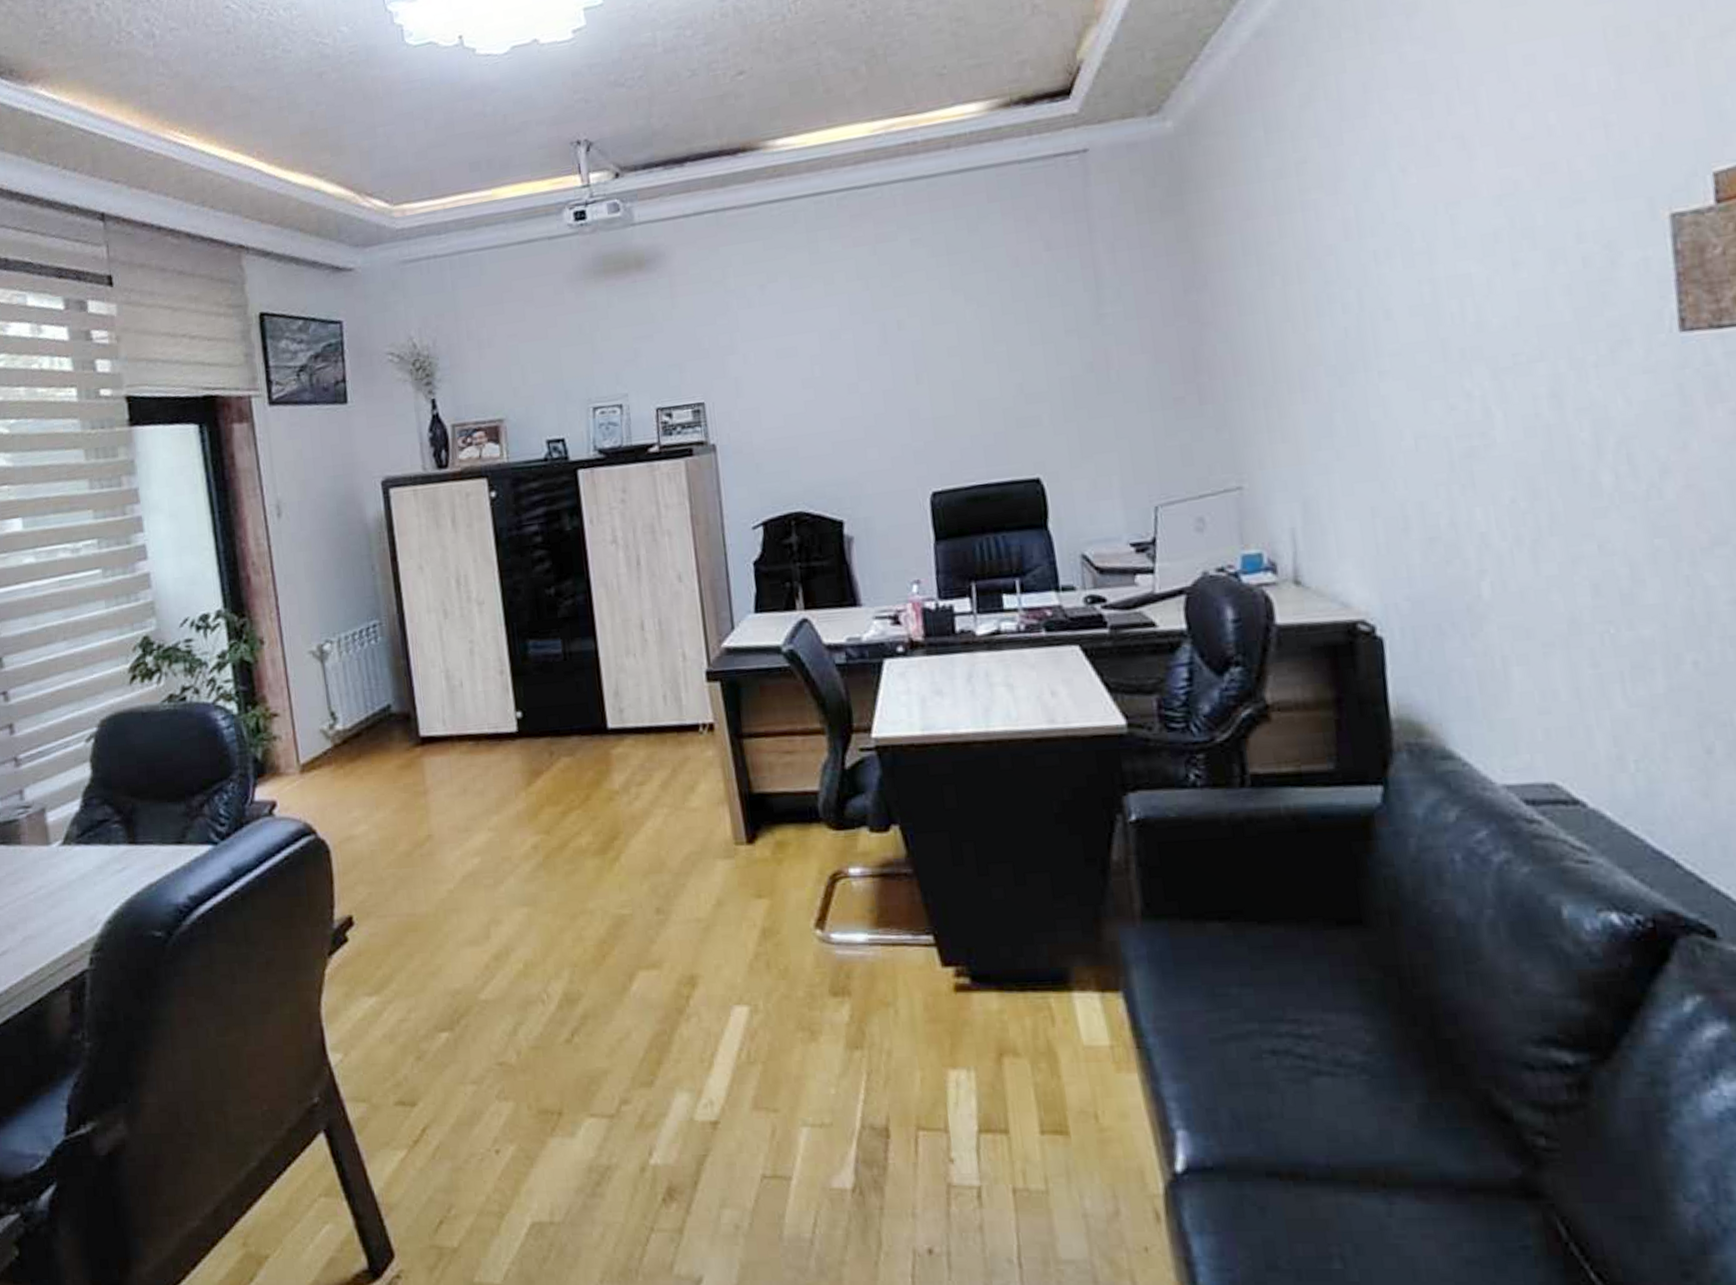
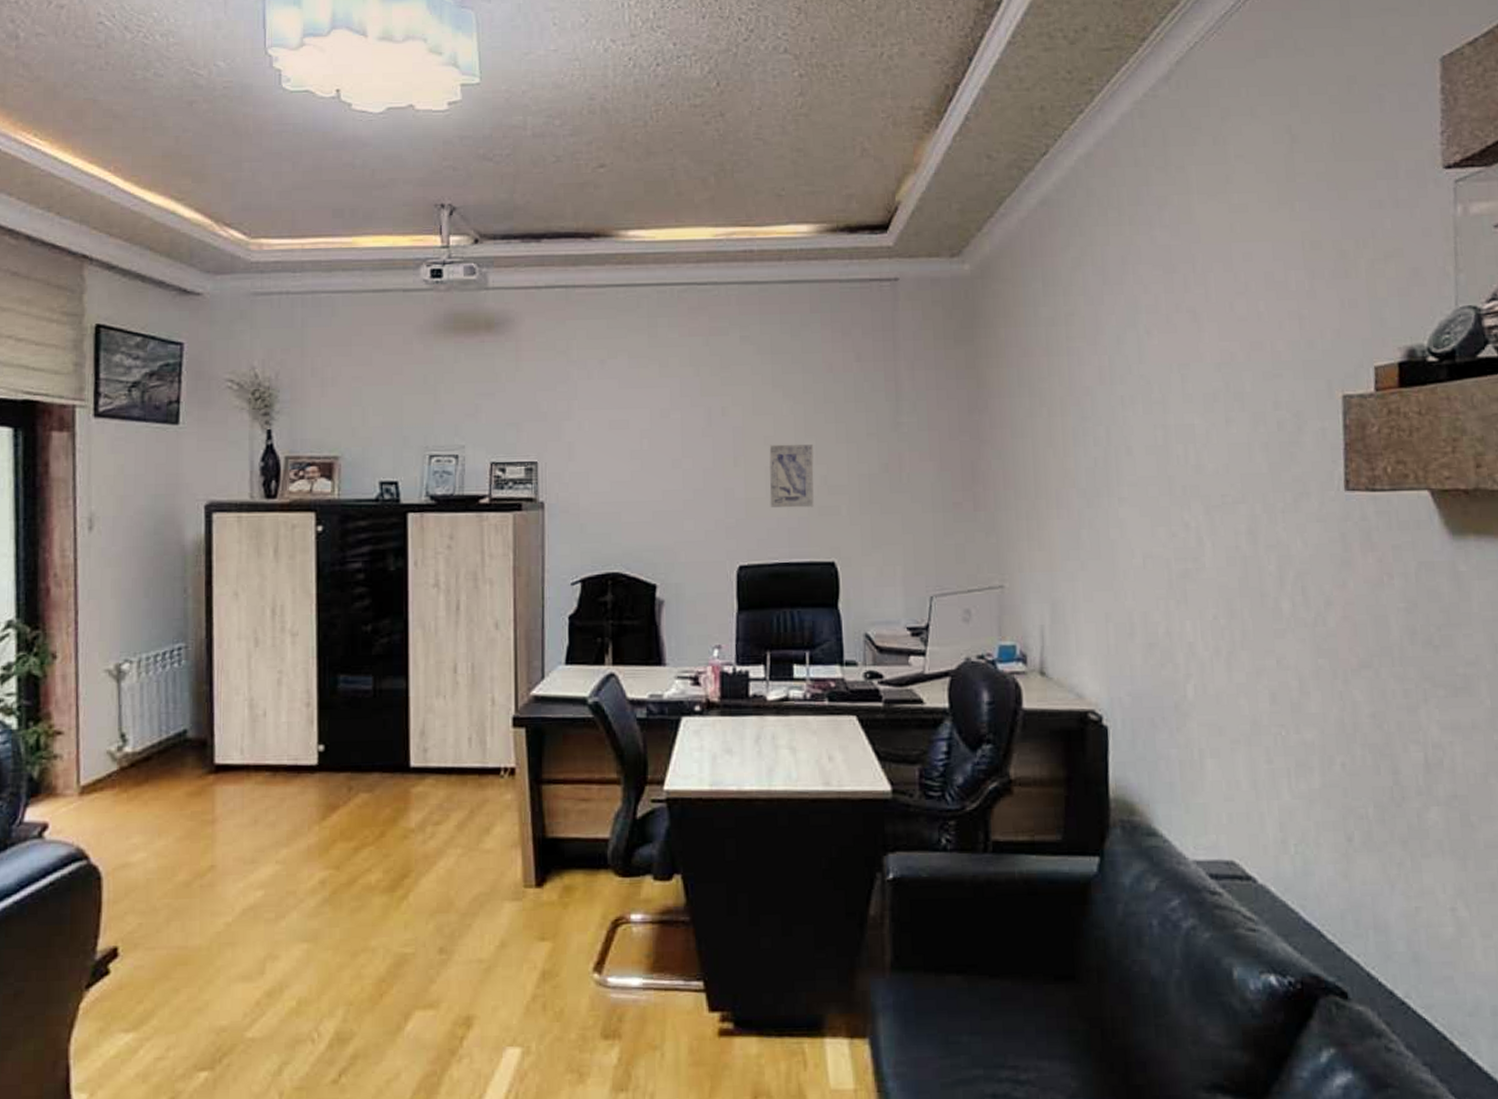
wall art: none [954,350,1011,425] -> present [769,444,814,508]

